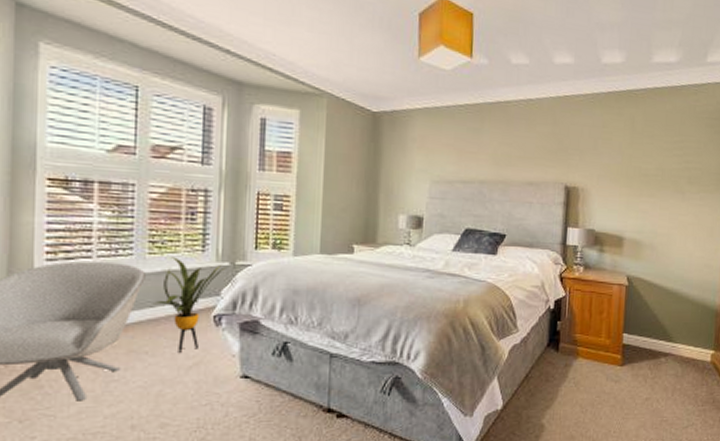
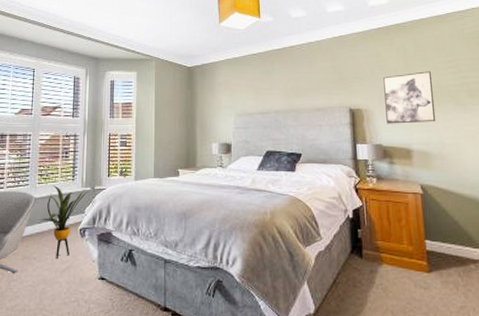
wall art: none [602,150,656,209] -> present [383,71,436,124]

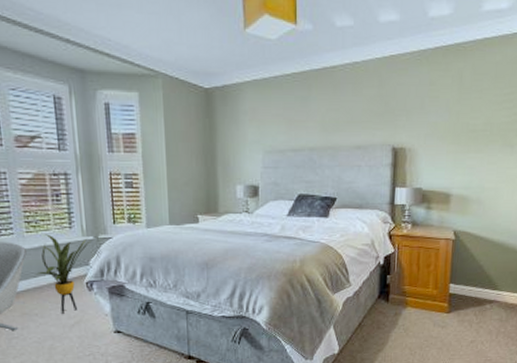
wall art: present [383,71,436,124] -> none [430,105,484,166]

